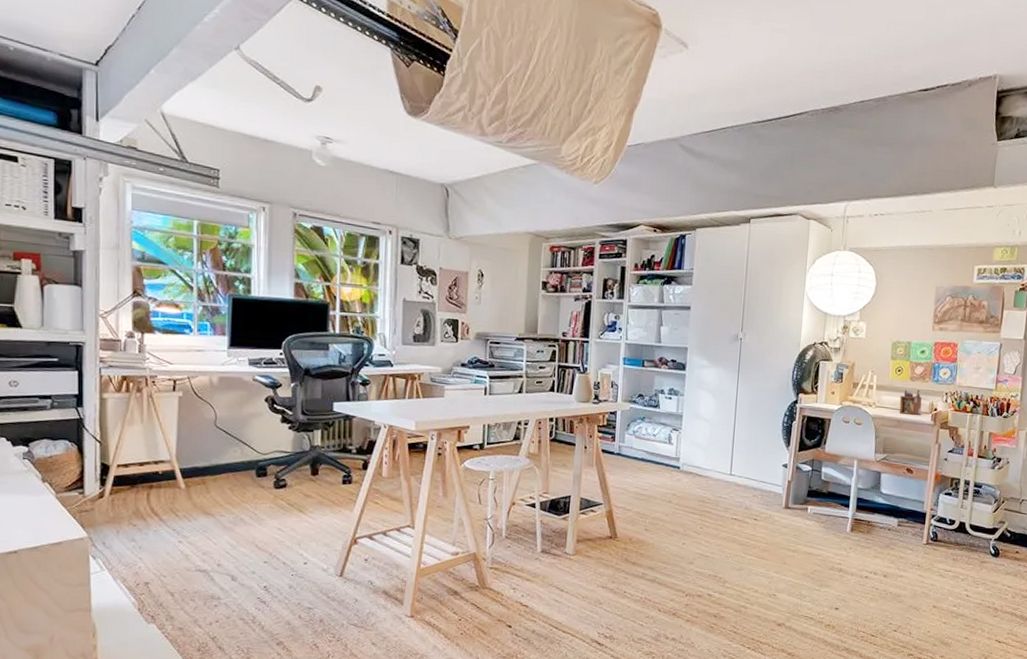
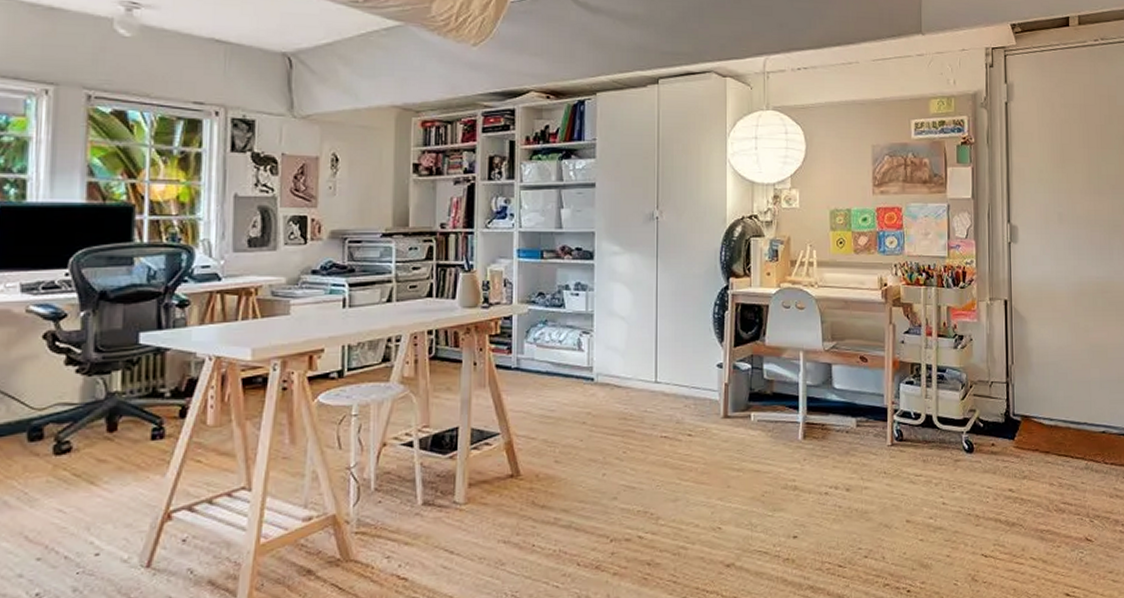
desk organizer: present [899,389,922,416] -> none [845,263,870,294]

